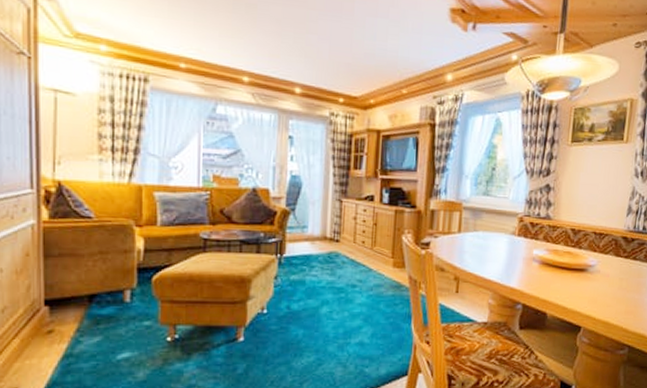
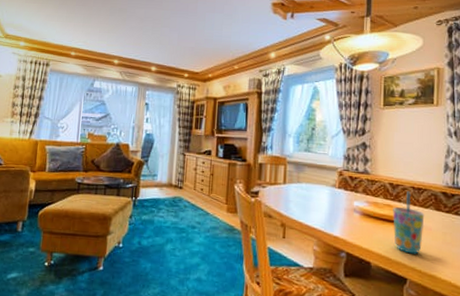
cup: none [571,237,604,302] -> present [393,191,425,254]

